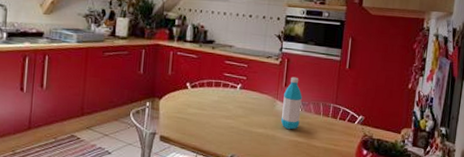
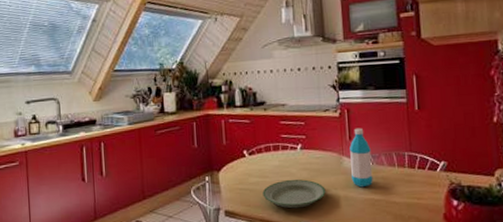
plate: none [198,115,257,142] -> present [262,179,326,209]

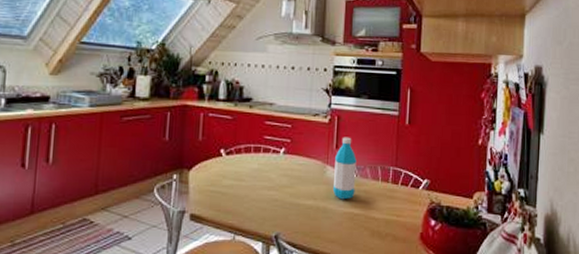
plate: present [262,179,326,209] -> none [235,186,305,217]

